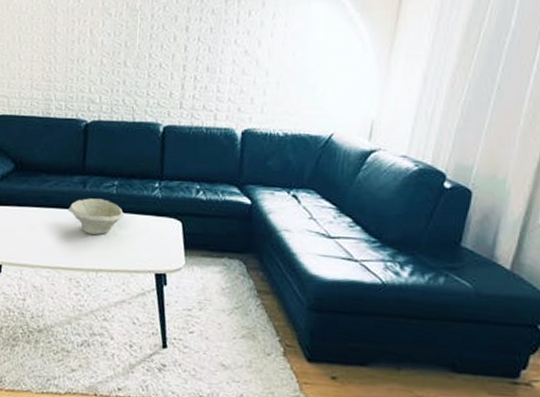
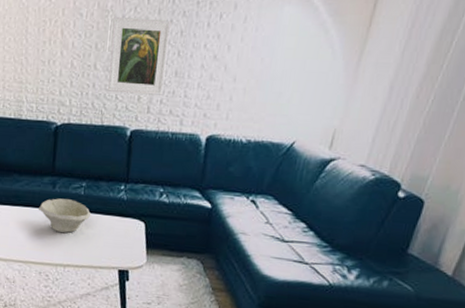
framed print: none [139,15,201,91] -> present [108,16,172,95]

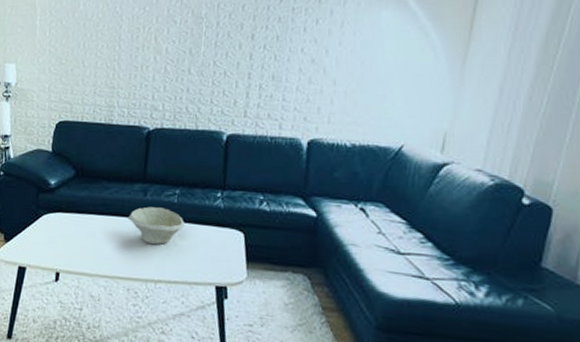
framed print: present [108,16,172,95] -> none [203,23,267,99]

